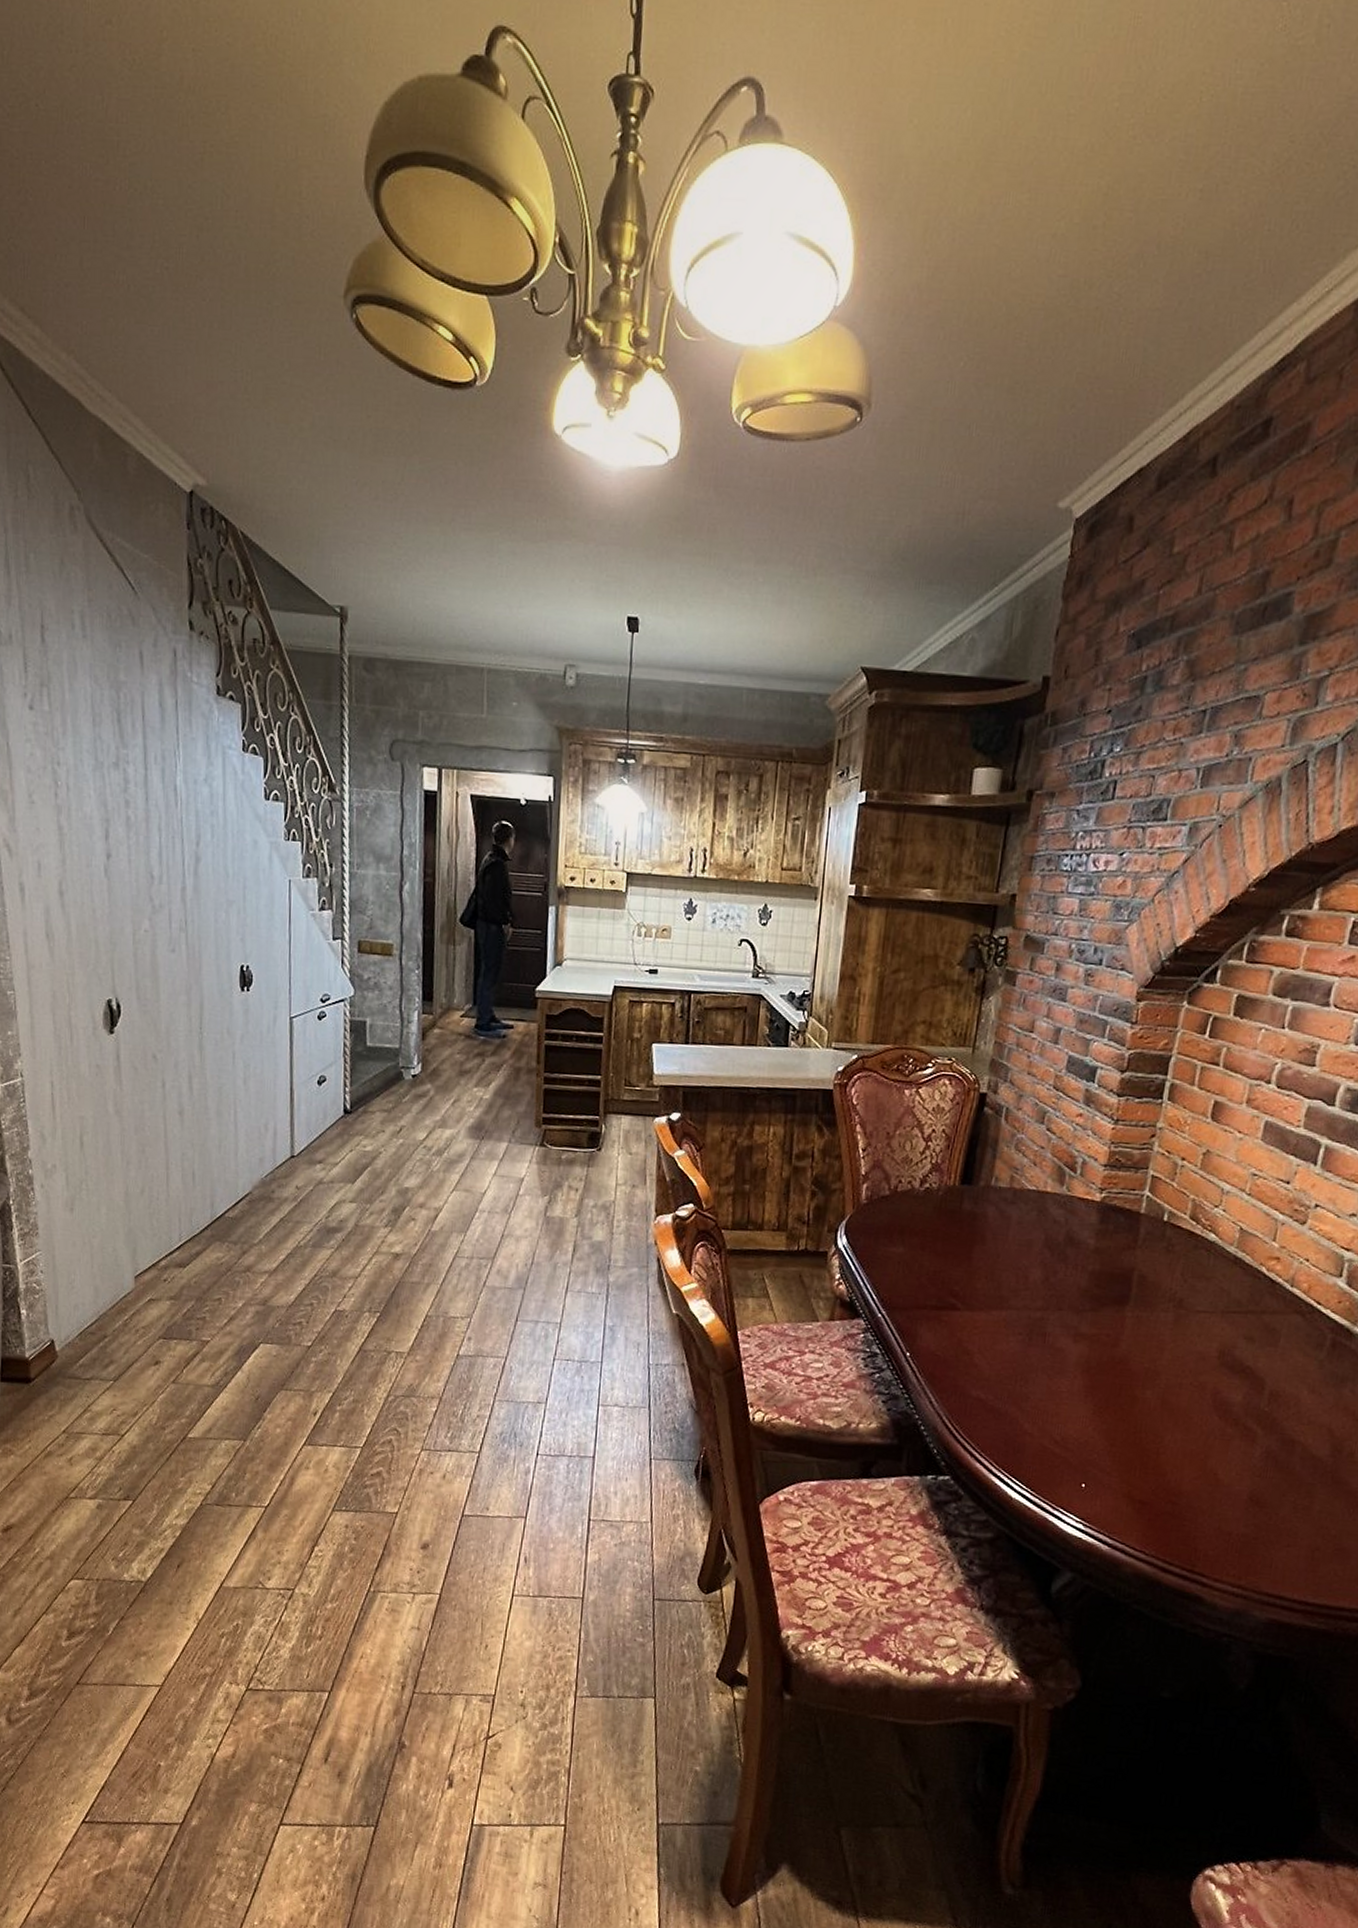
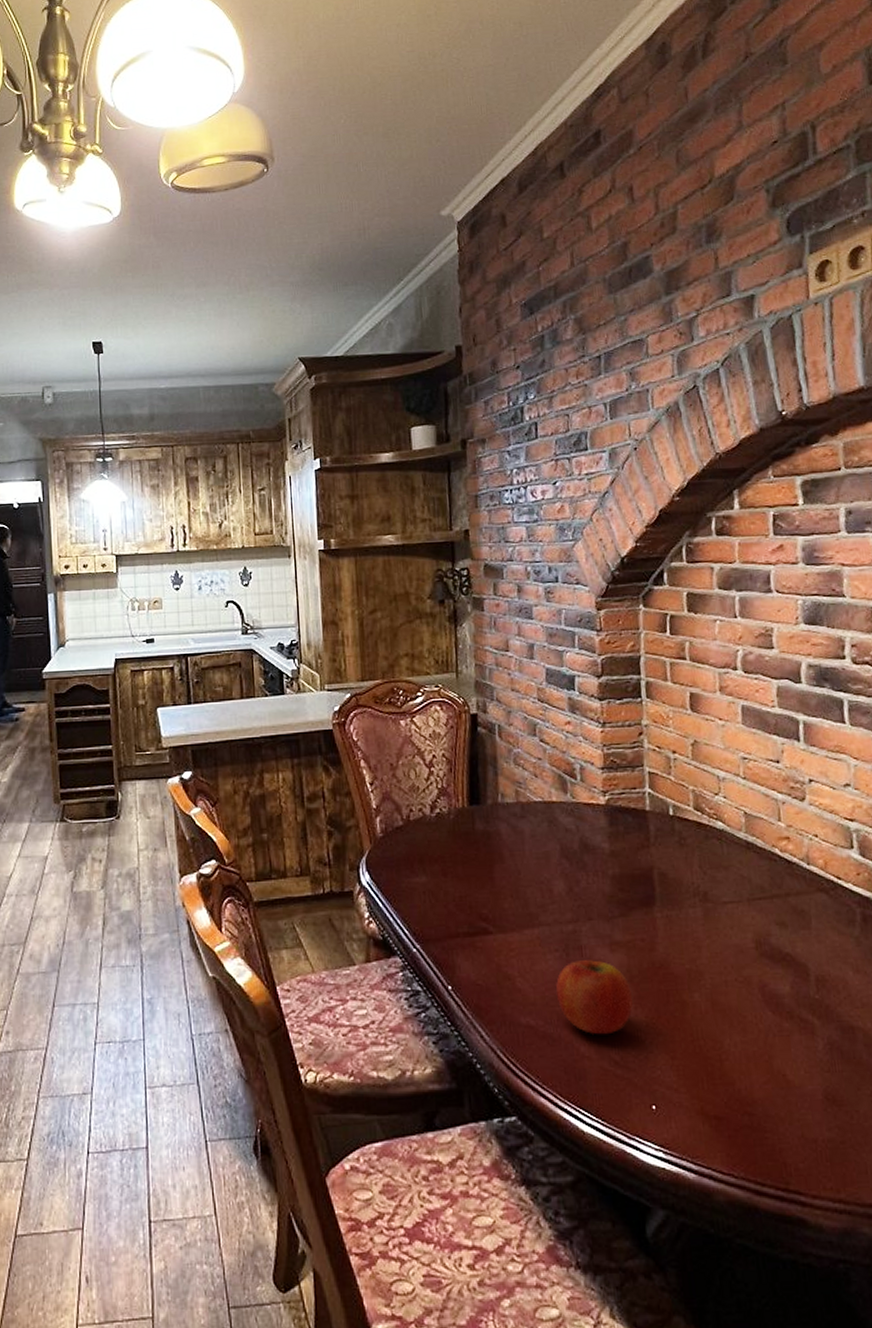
fruit: none [1011,1346,1087,1417] -> present [555,960,634,1035]

